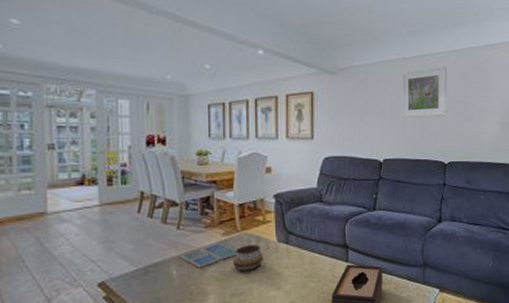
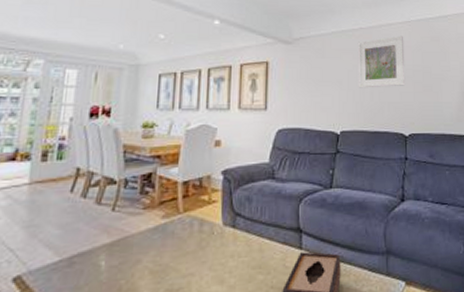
drink coaster: present [180,244,237,268] -> none [111,228,177,258]
decorative bowl: present [233,245,263,272] -> none [171,229,206,263]

